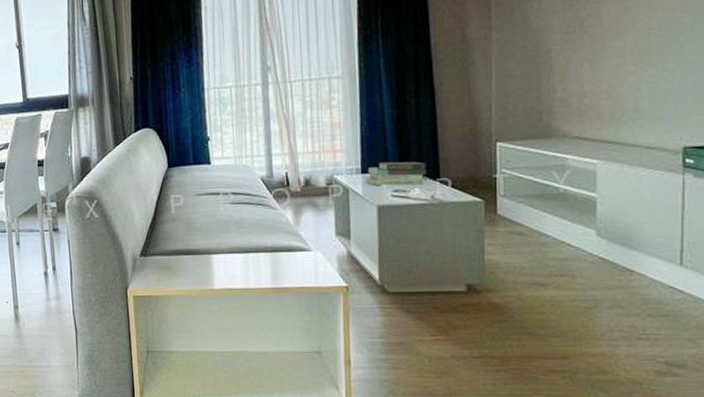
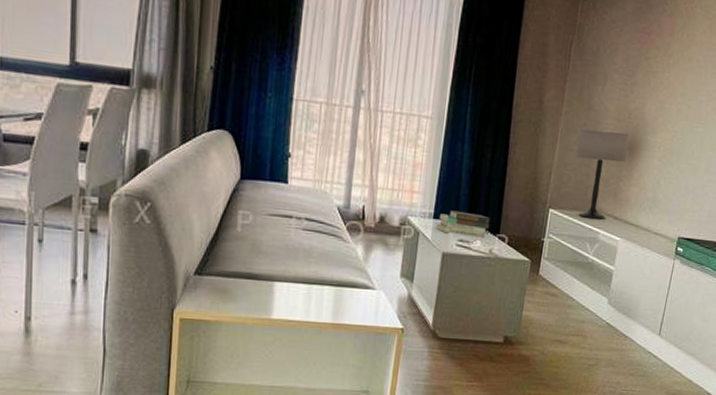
table lamp: none [519,44,588,146] -> present [576,130,629,220]

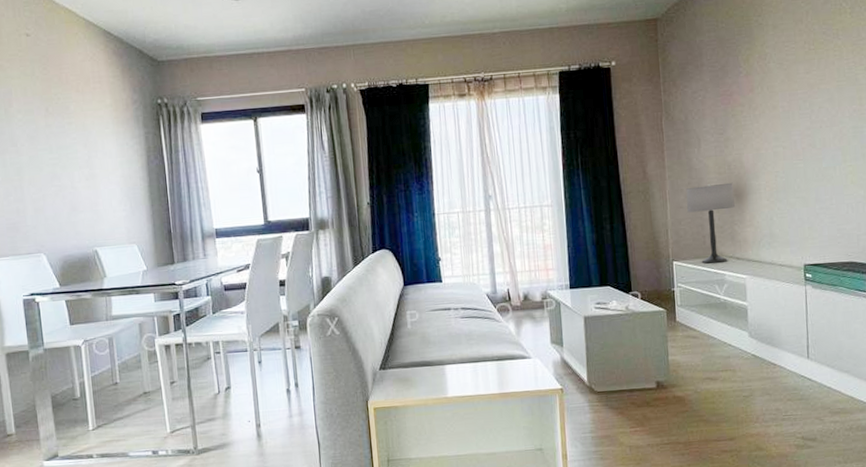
books: present [435,210,490,238] -> none [573,278,622,300]

